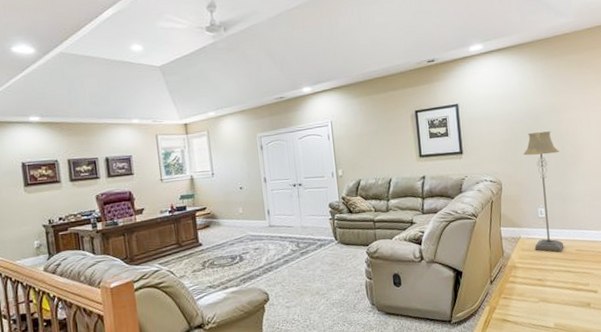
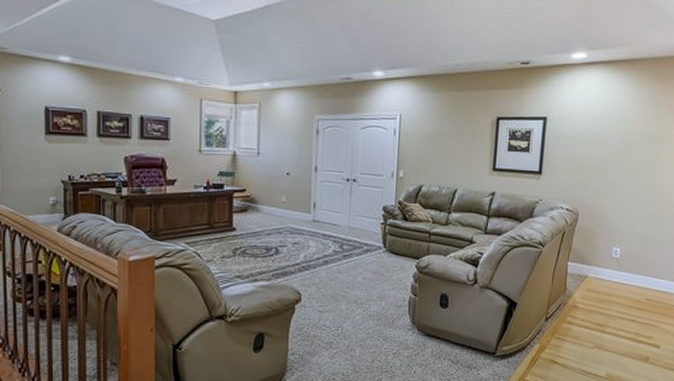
floor lamp: present [523,131,564,252] -> none [601,163,650,298]

